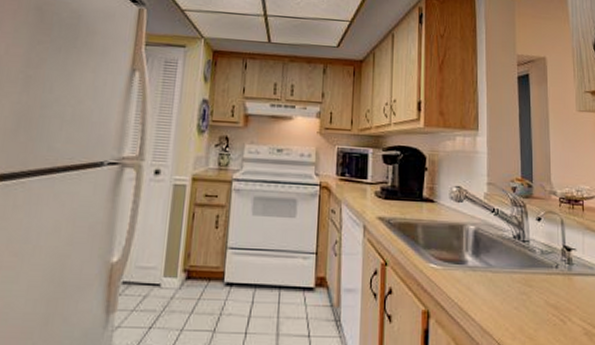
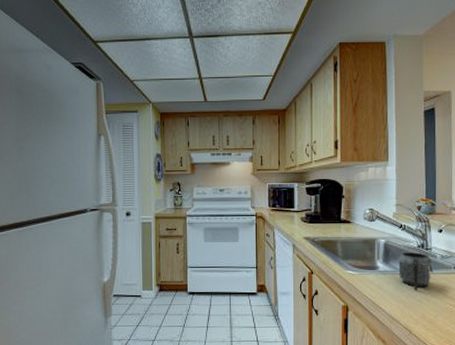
mug: none [491,243,533,295] -> present [398,252,434,291]

